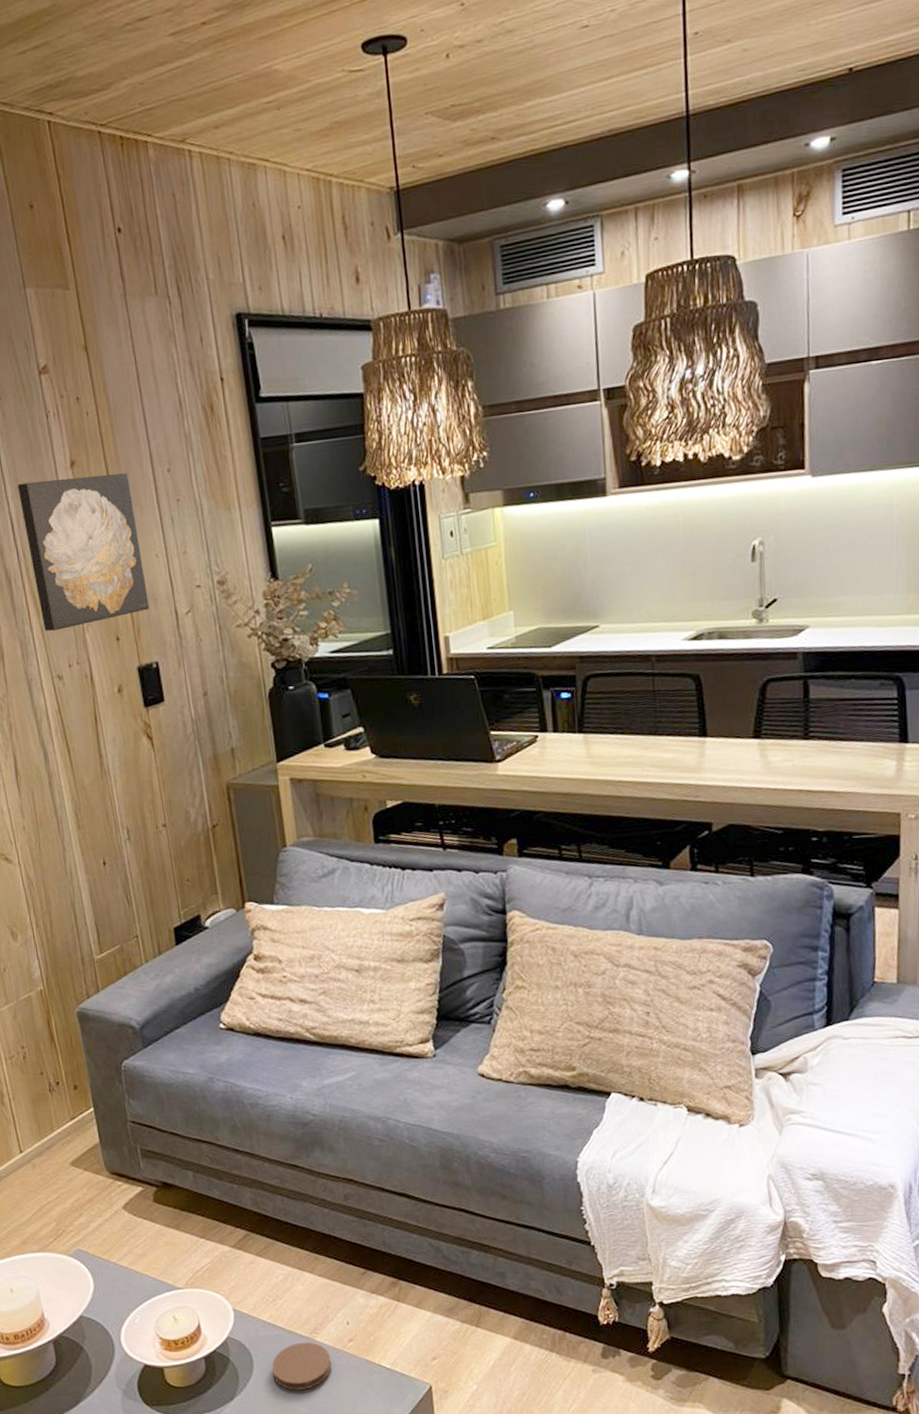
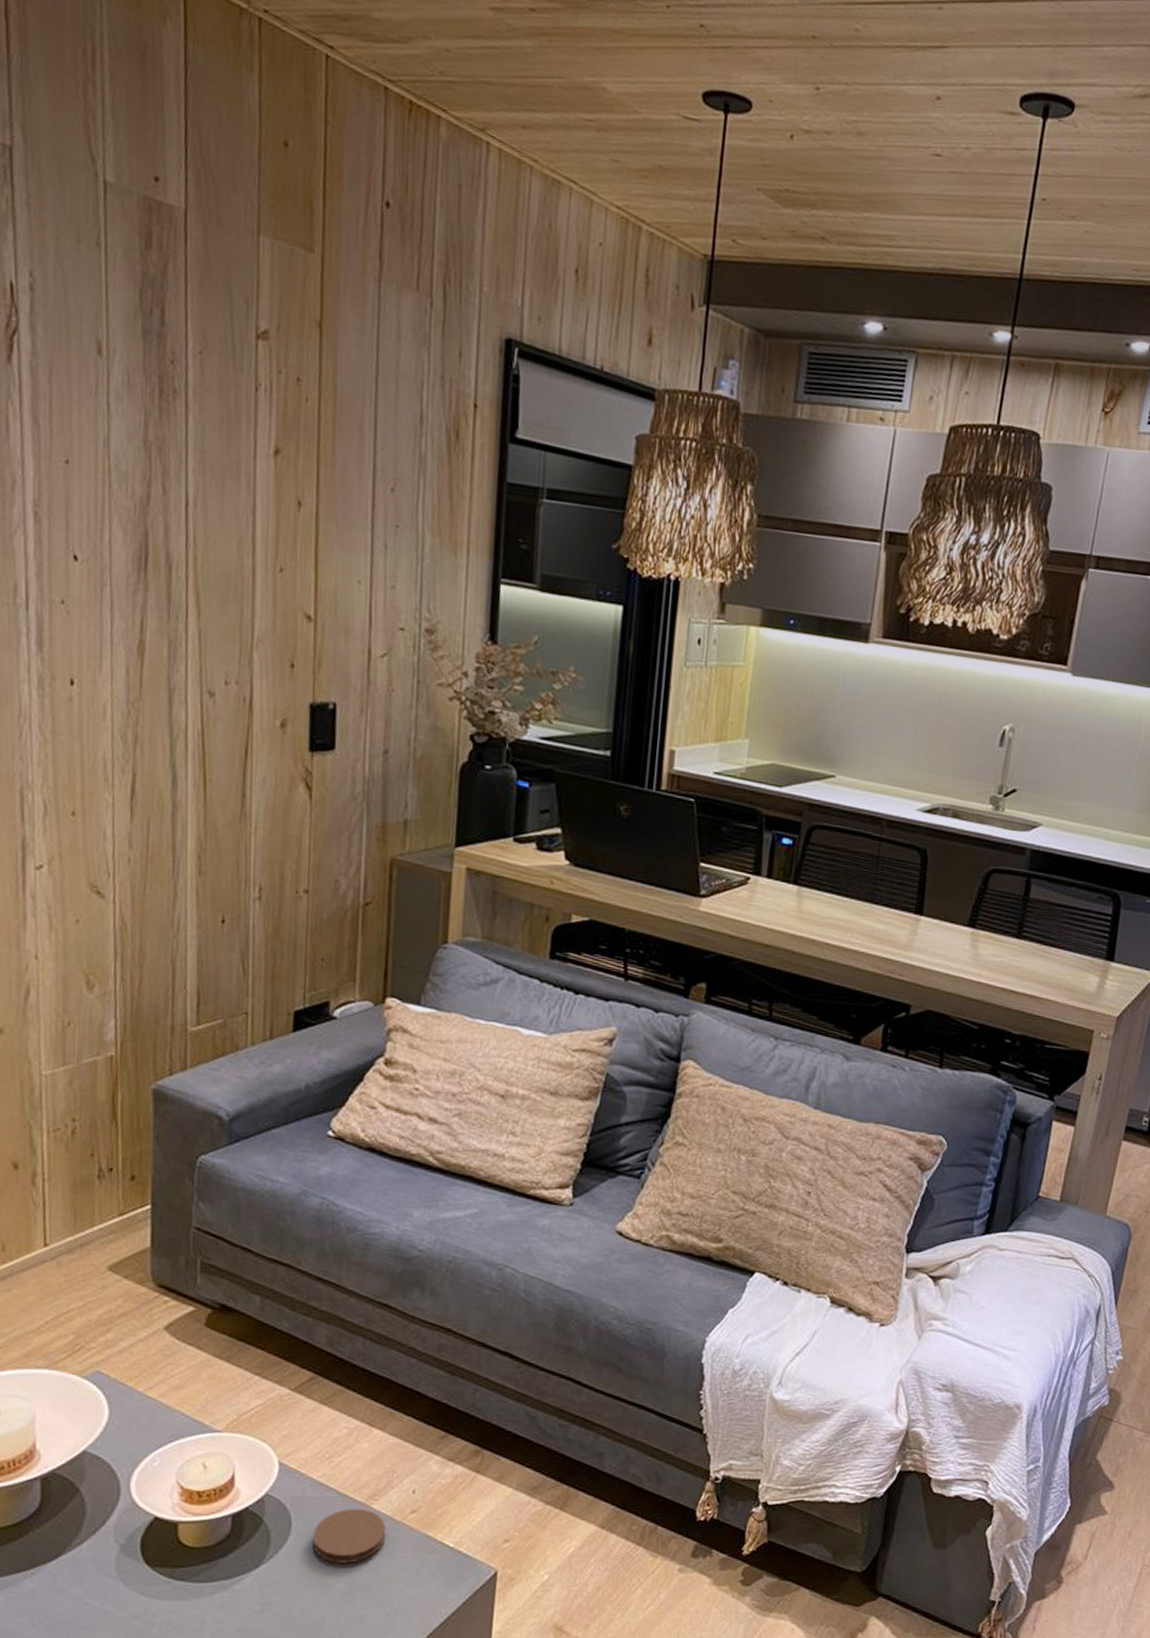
wall art: present [18,473,149,632] -> none [202,457,343,642]

